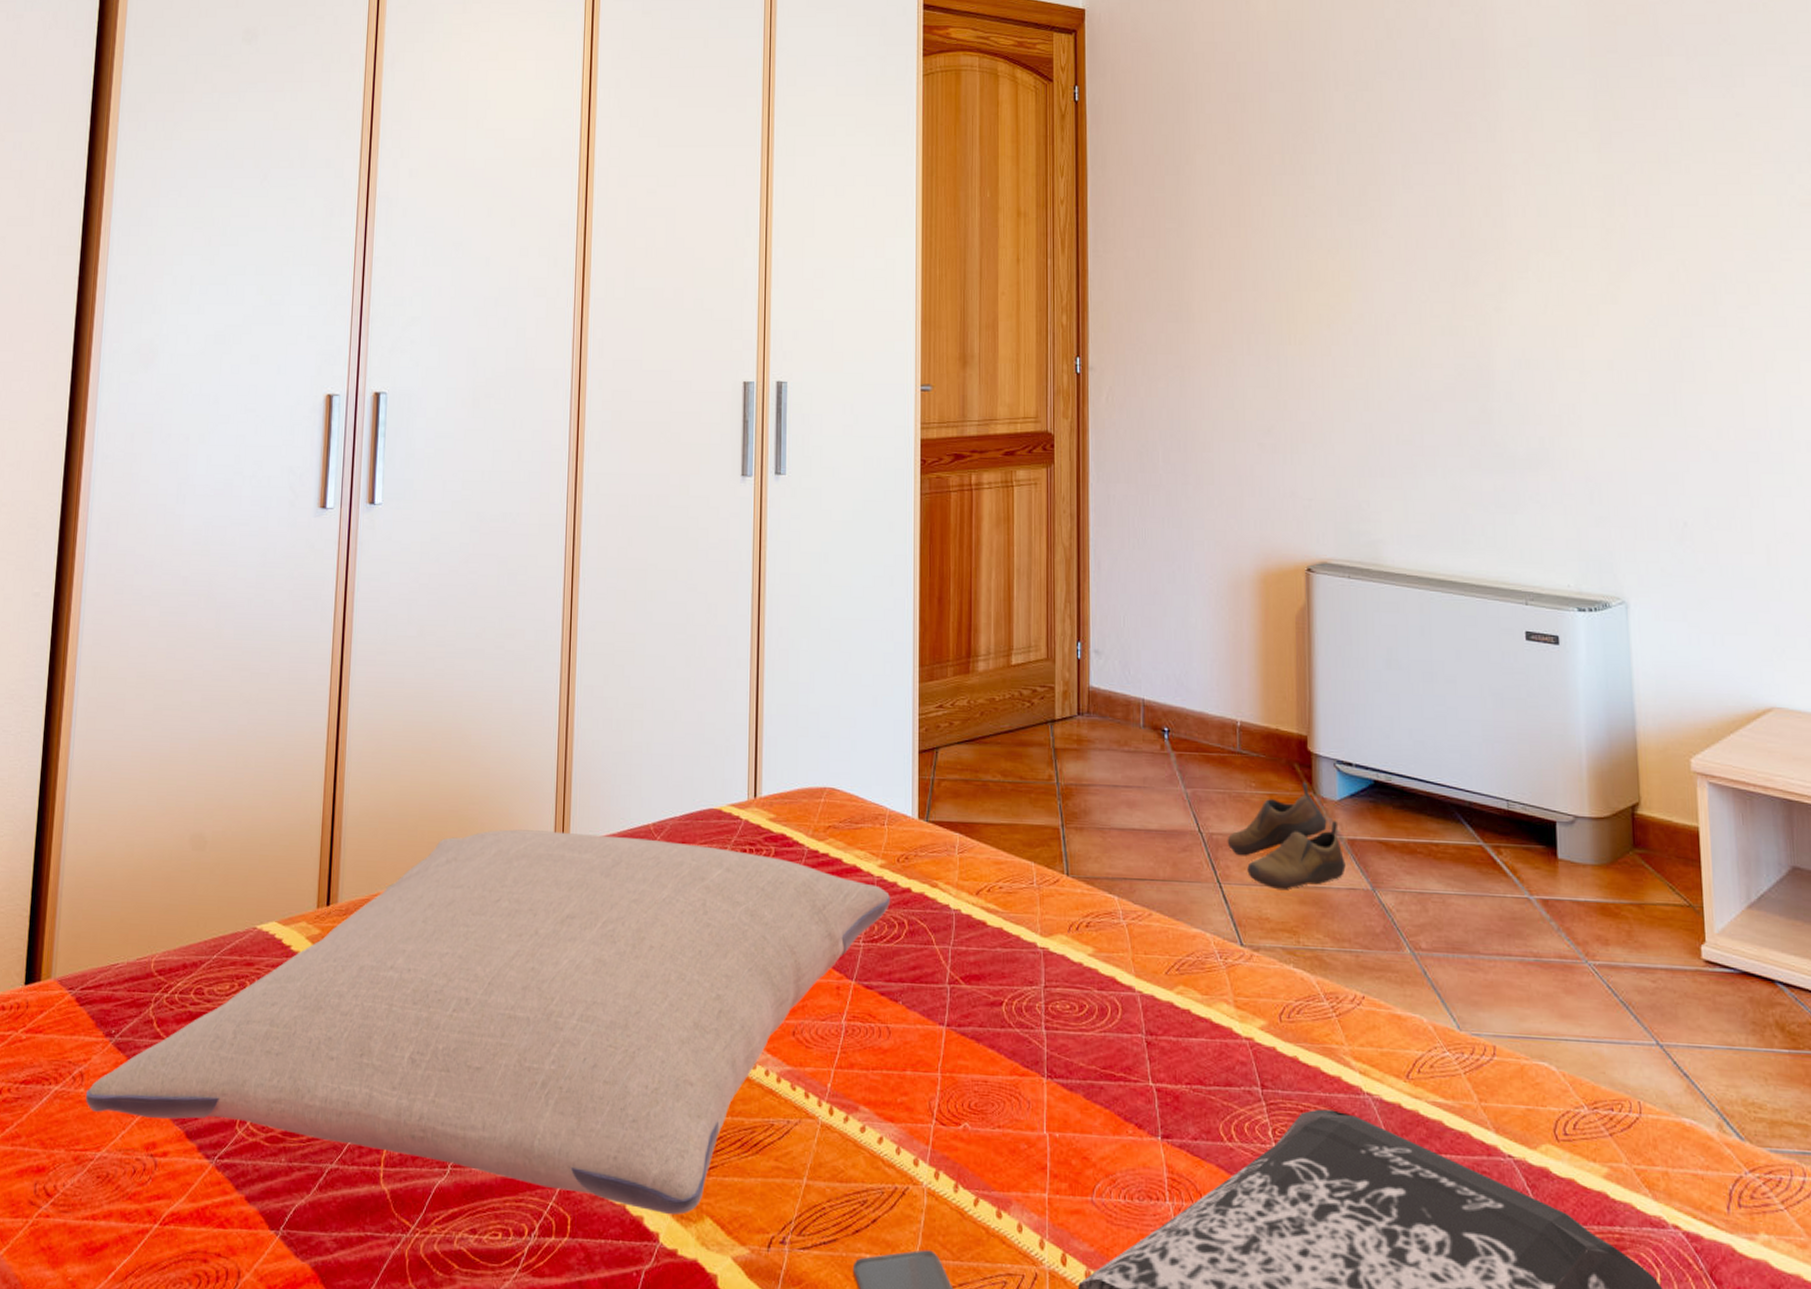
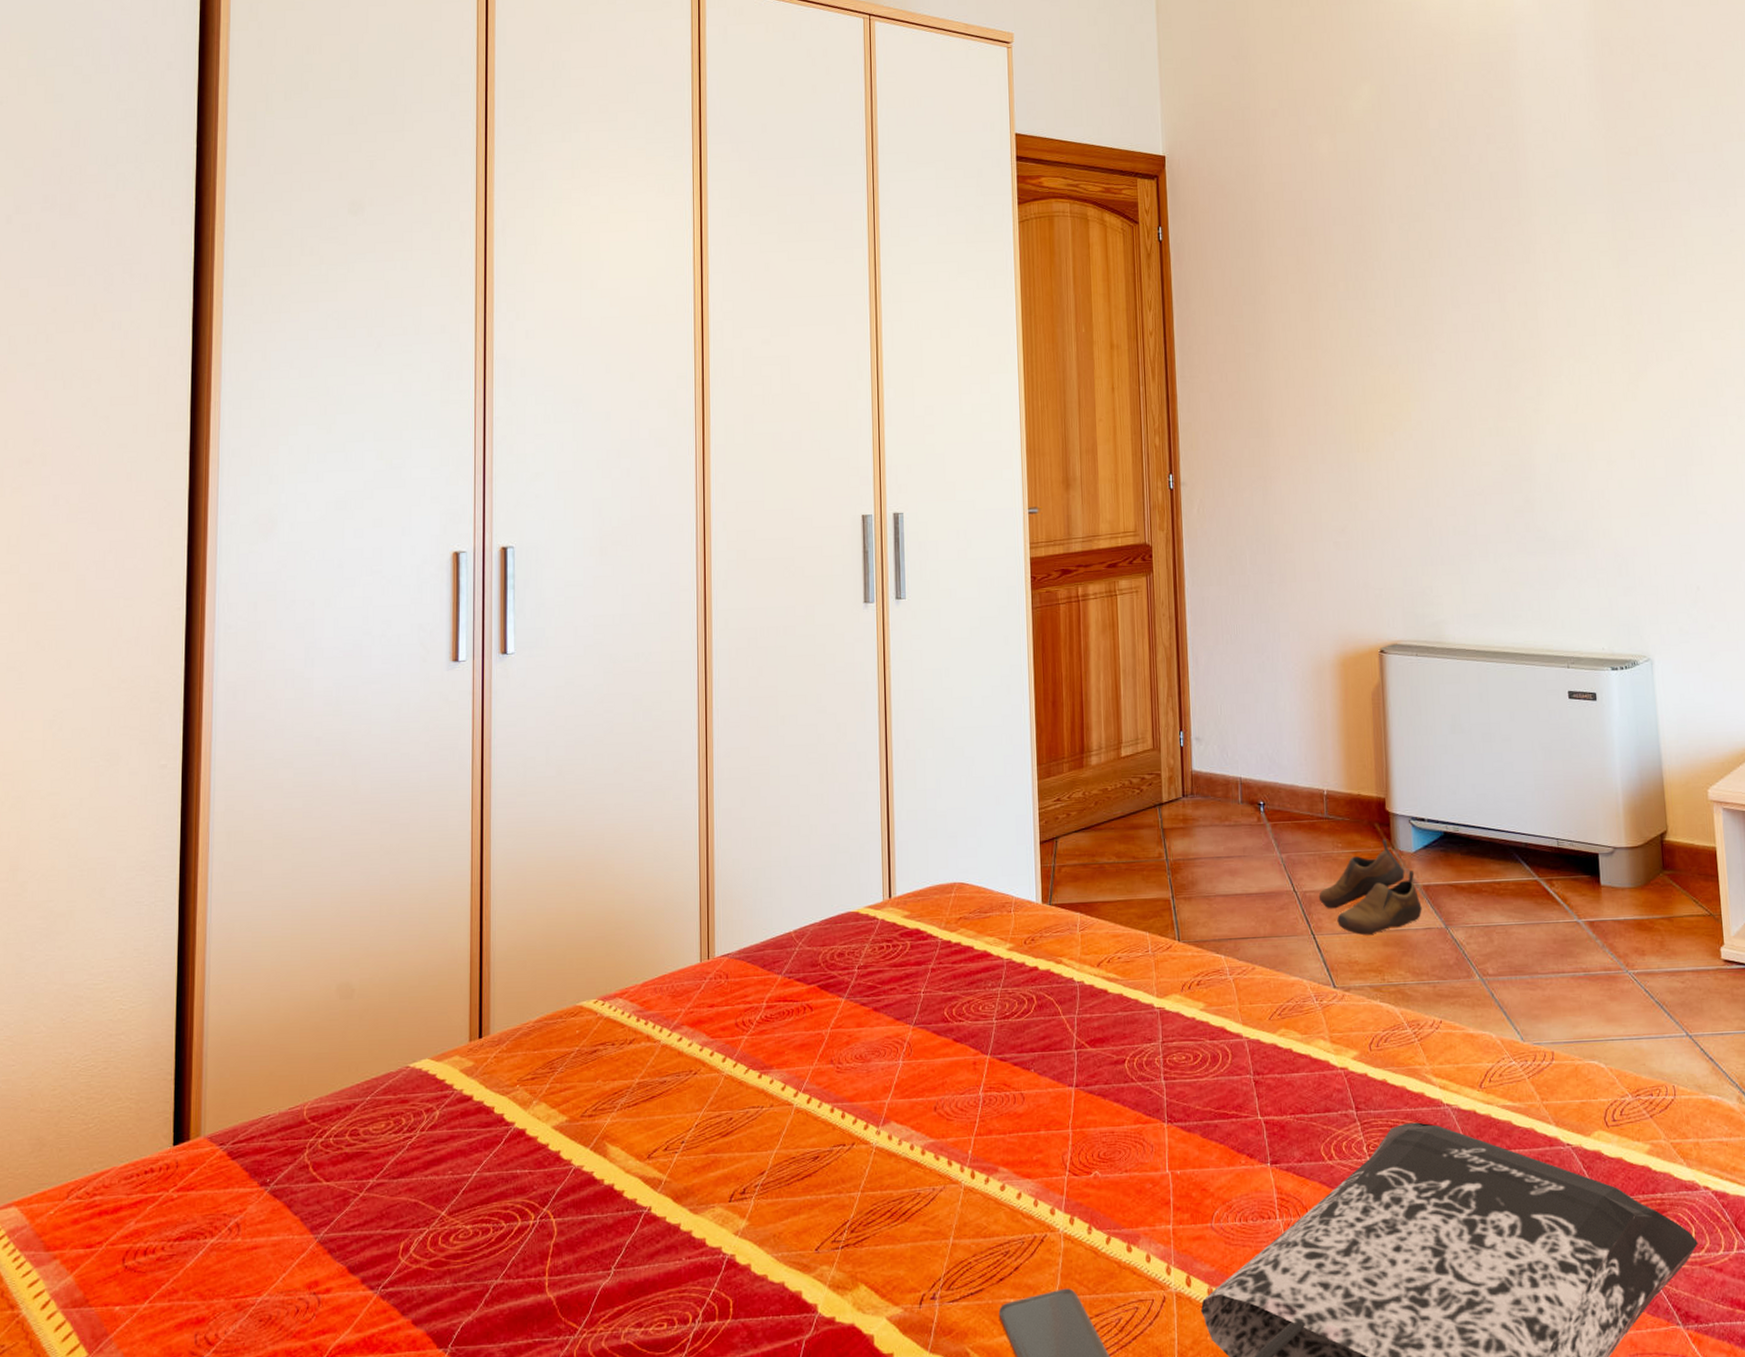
pillow: present [85,829,891,1215] -> none [243,945,1020,1287]

